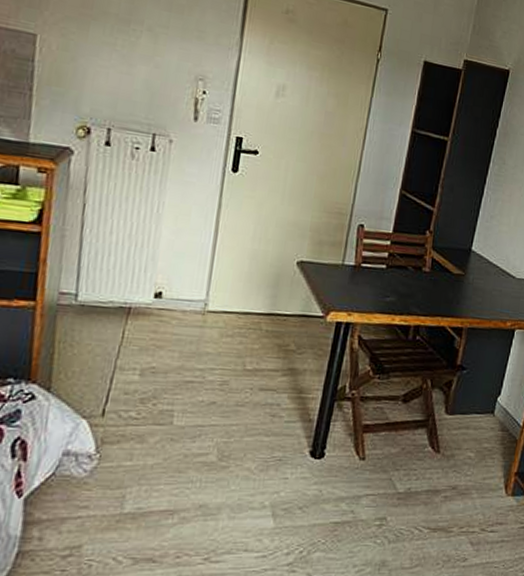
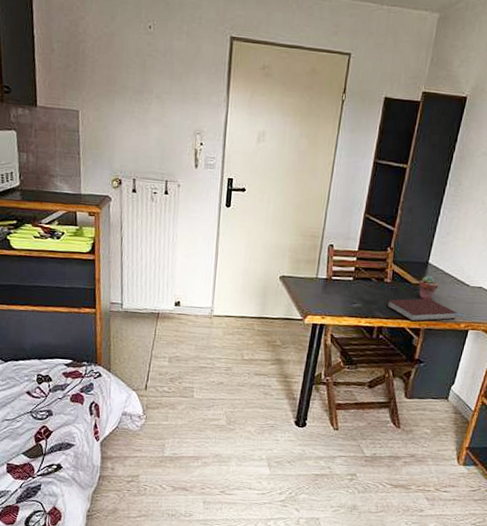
notebook: none [425,291,503,320] -> present [386,298,457,322]
potted succulent: none [461,264,483,294] -> present [418,275,439,300]

